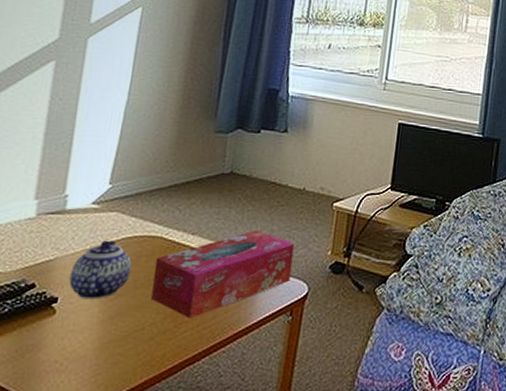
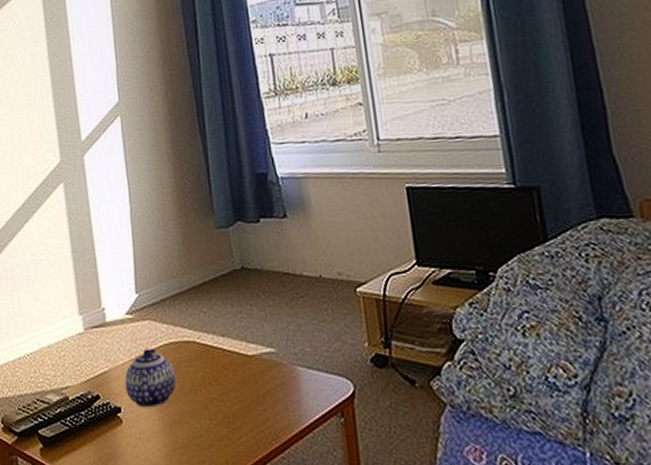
tissue box: present [151,230,295,319] -> none [195,326,332,424]

